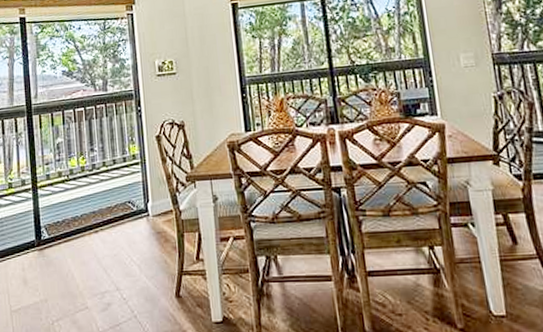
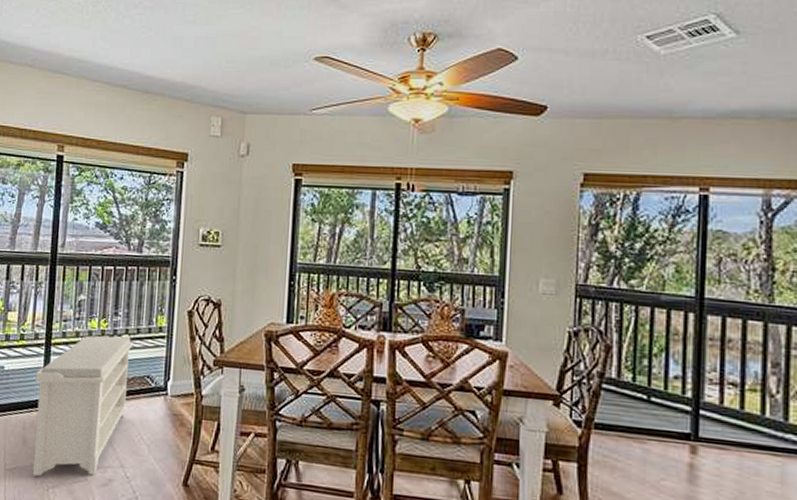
bench: none [27,168,113,313] -> present [32,335,134,477]

